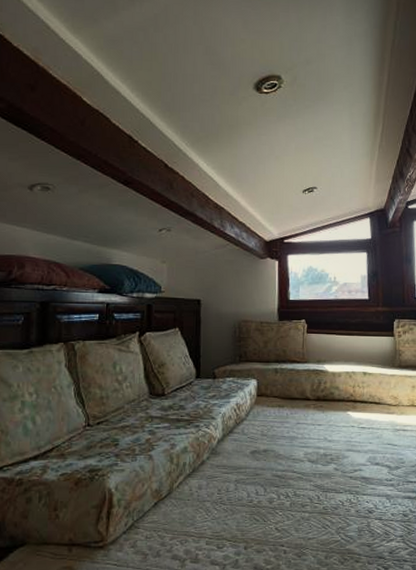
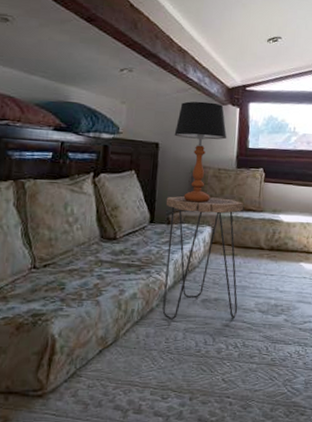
side table: none [210,350,287,472] -> present [162,196,243,320]
table lamp: none [215,256,268,356] -> present [174,101,227,203]

